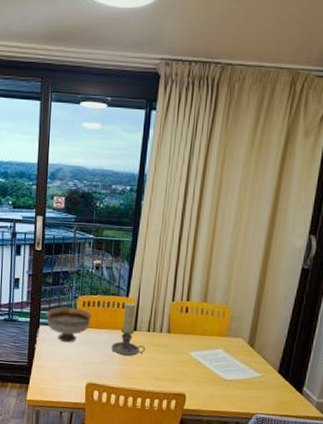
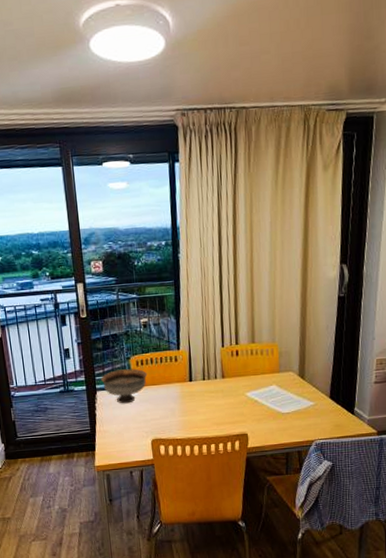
candle holder: present [111,302,146,357] -> none [170,354,204,408]

